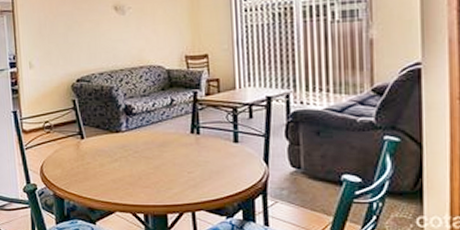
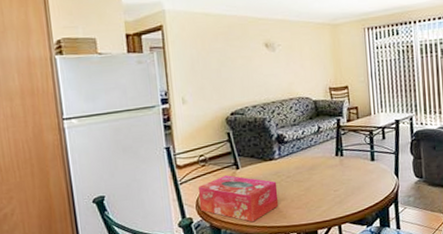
tissue box: none [42,144,125,196] -> present [197,175,279,222]

